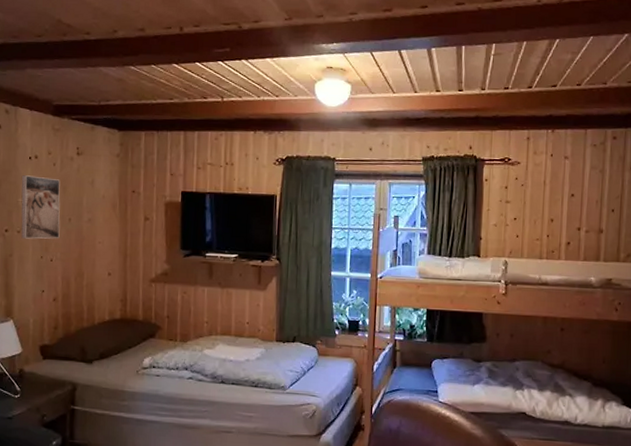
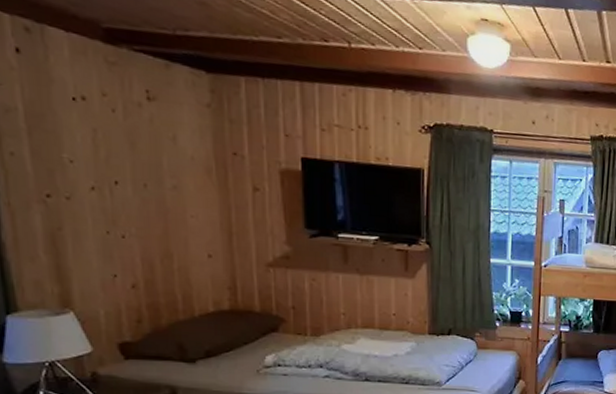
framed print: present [21,175,60,239] -> none [63,122,132,210]

